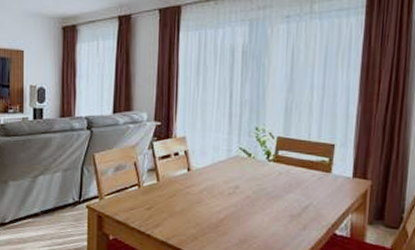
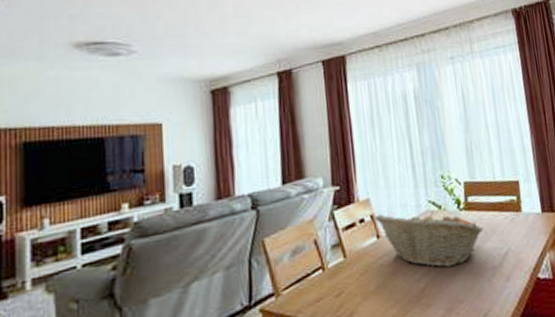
fruit basket: none [188,151,289,207] -> present [375,211,484,268]

